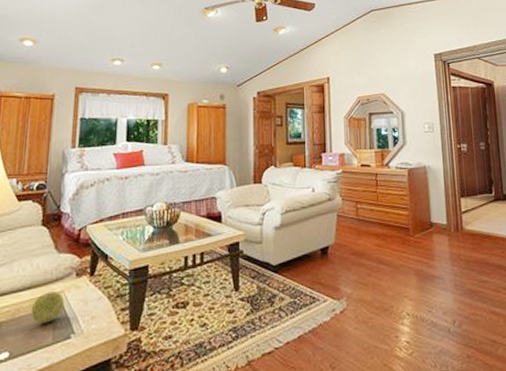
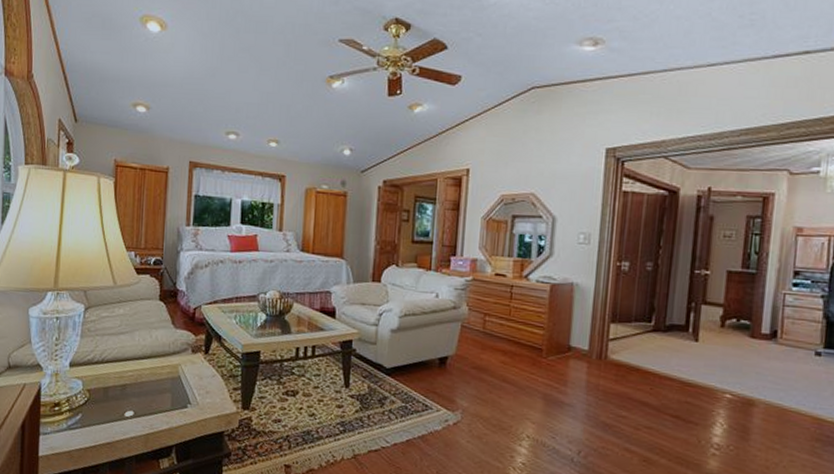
decorative ball: present [31,291,65,324] -> none [151,363,182,391]

